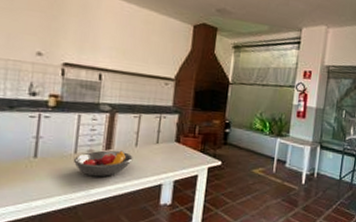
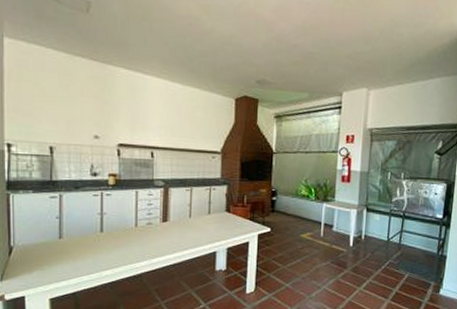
fruit bowl: present [73,150,133,177] -> none [134,222,188,247]

